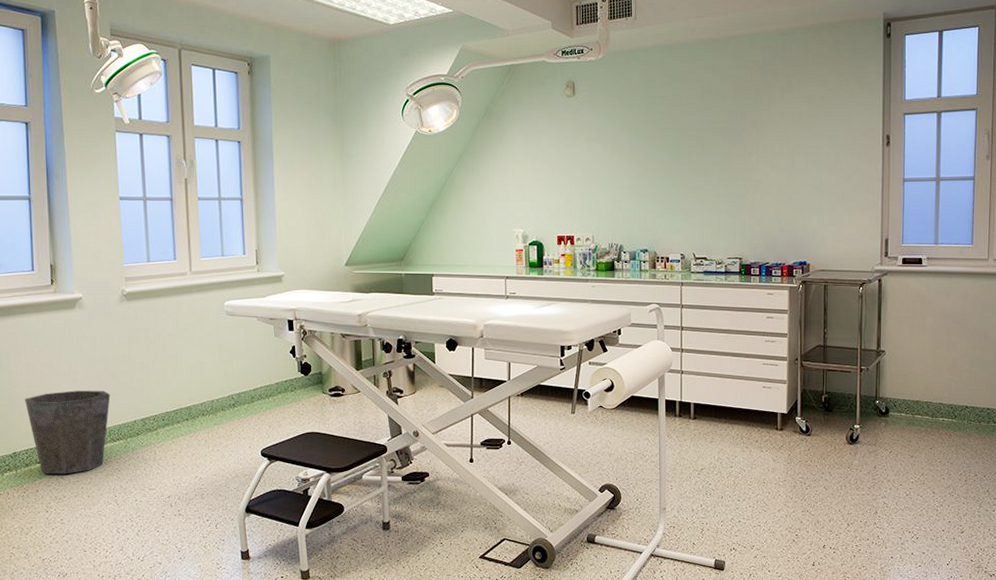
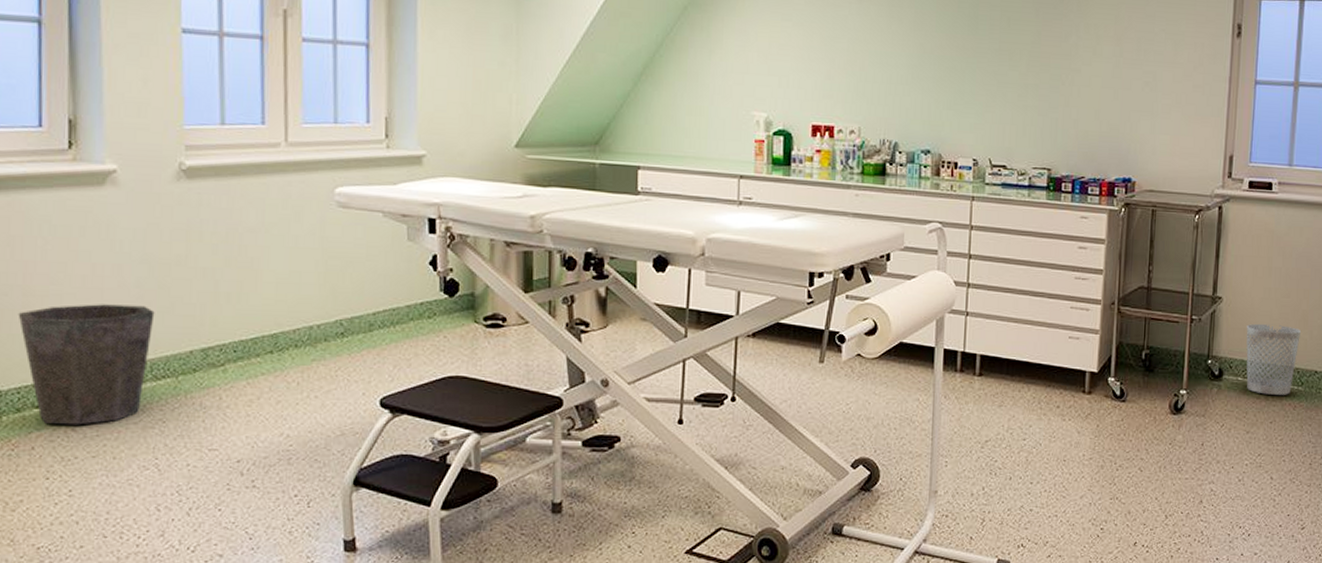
wastebasket: none [906,370,952,426] -> present [1246,323,1301,395]

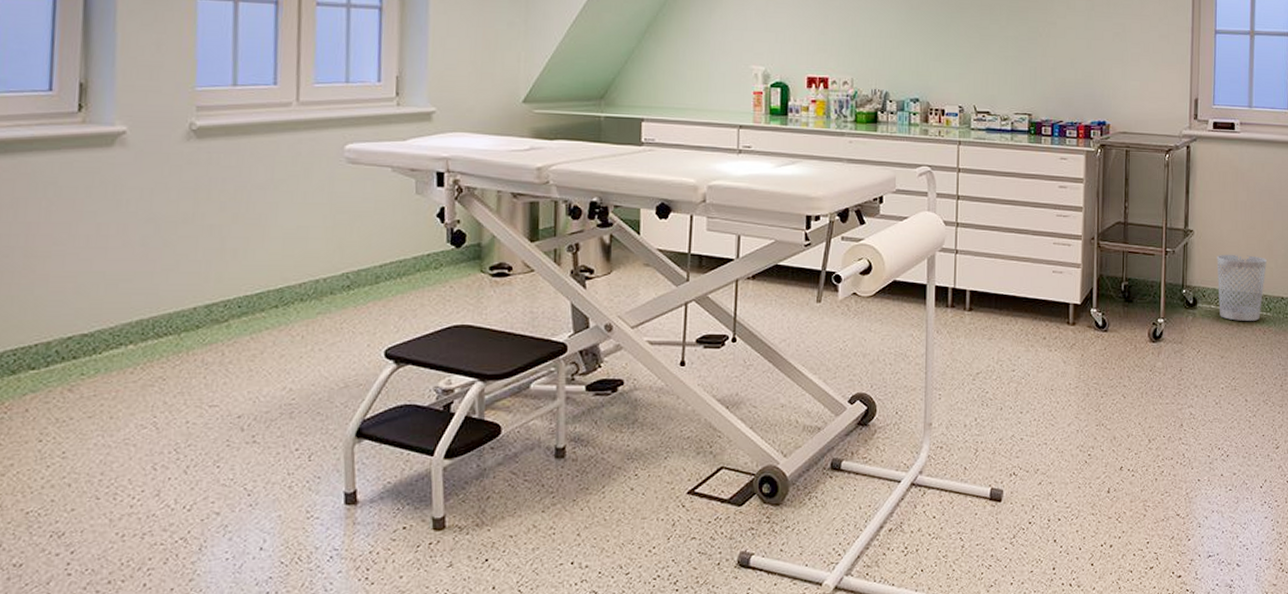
waste bin: present [18,304,155,425] -> none [18,263,159,386]

